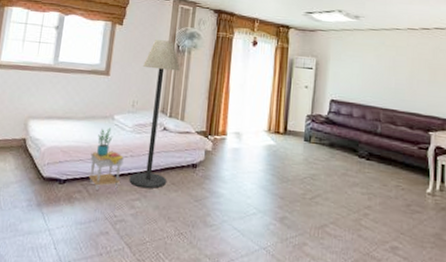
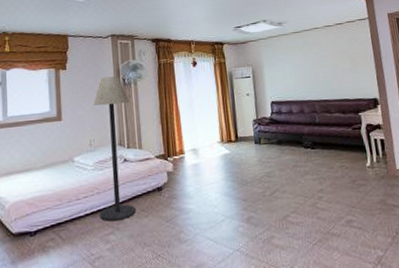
side table: present [88,127,124,190] -> none [57,170,91,234]

